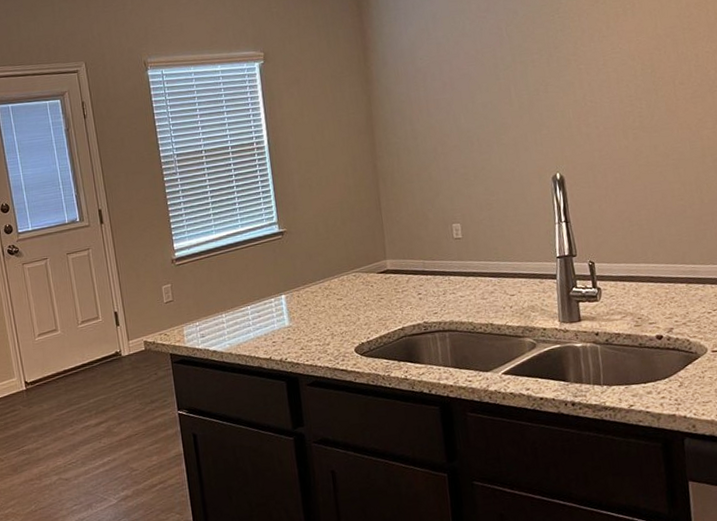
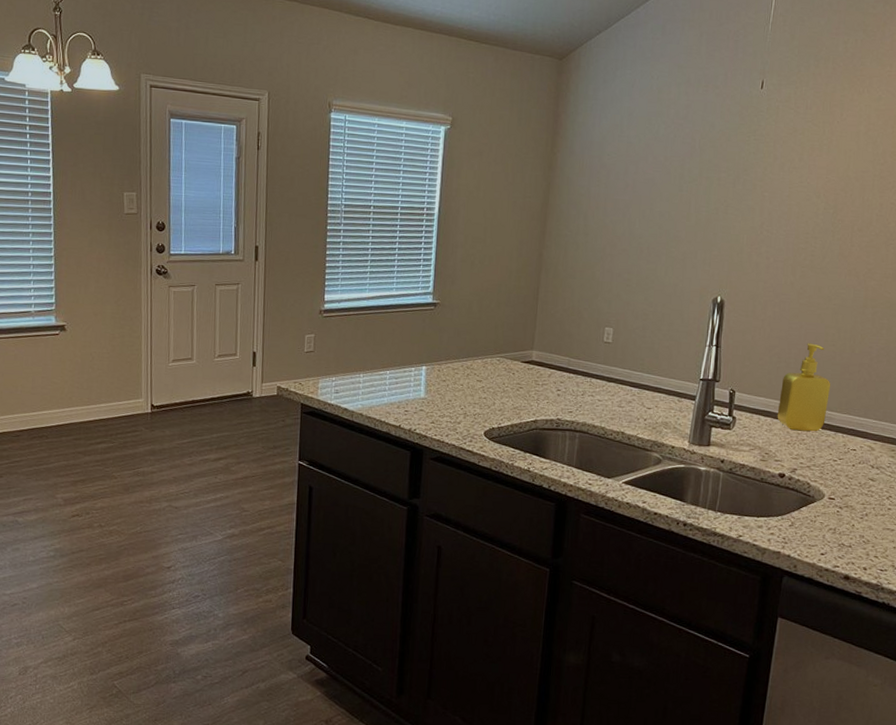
soap dispenser: none [638,201,691,291] -> present [777,343,831,432]

